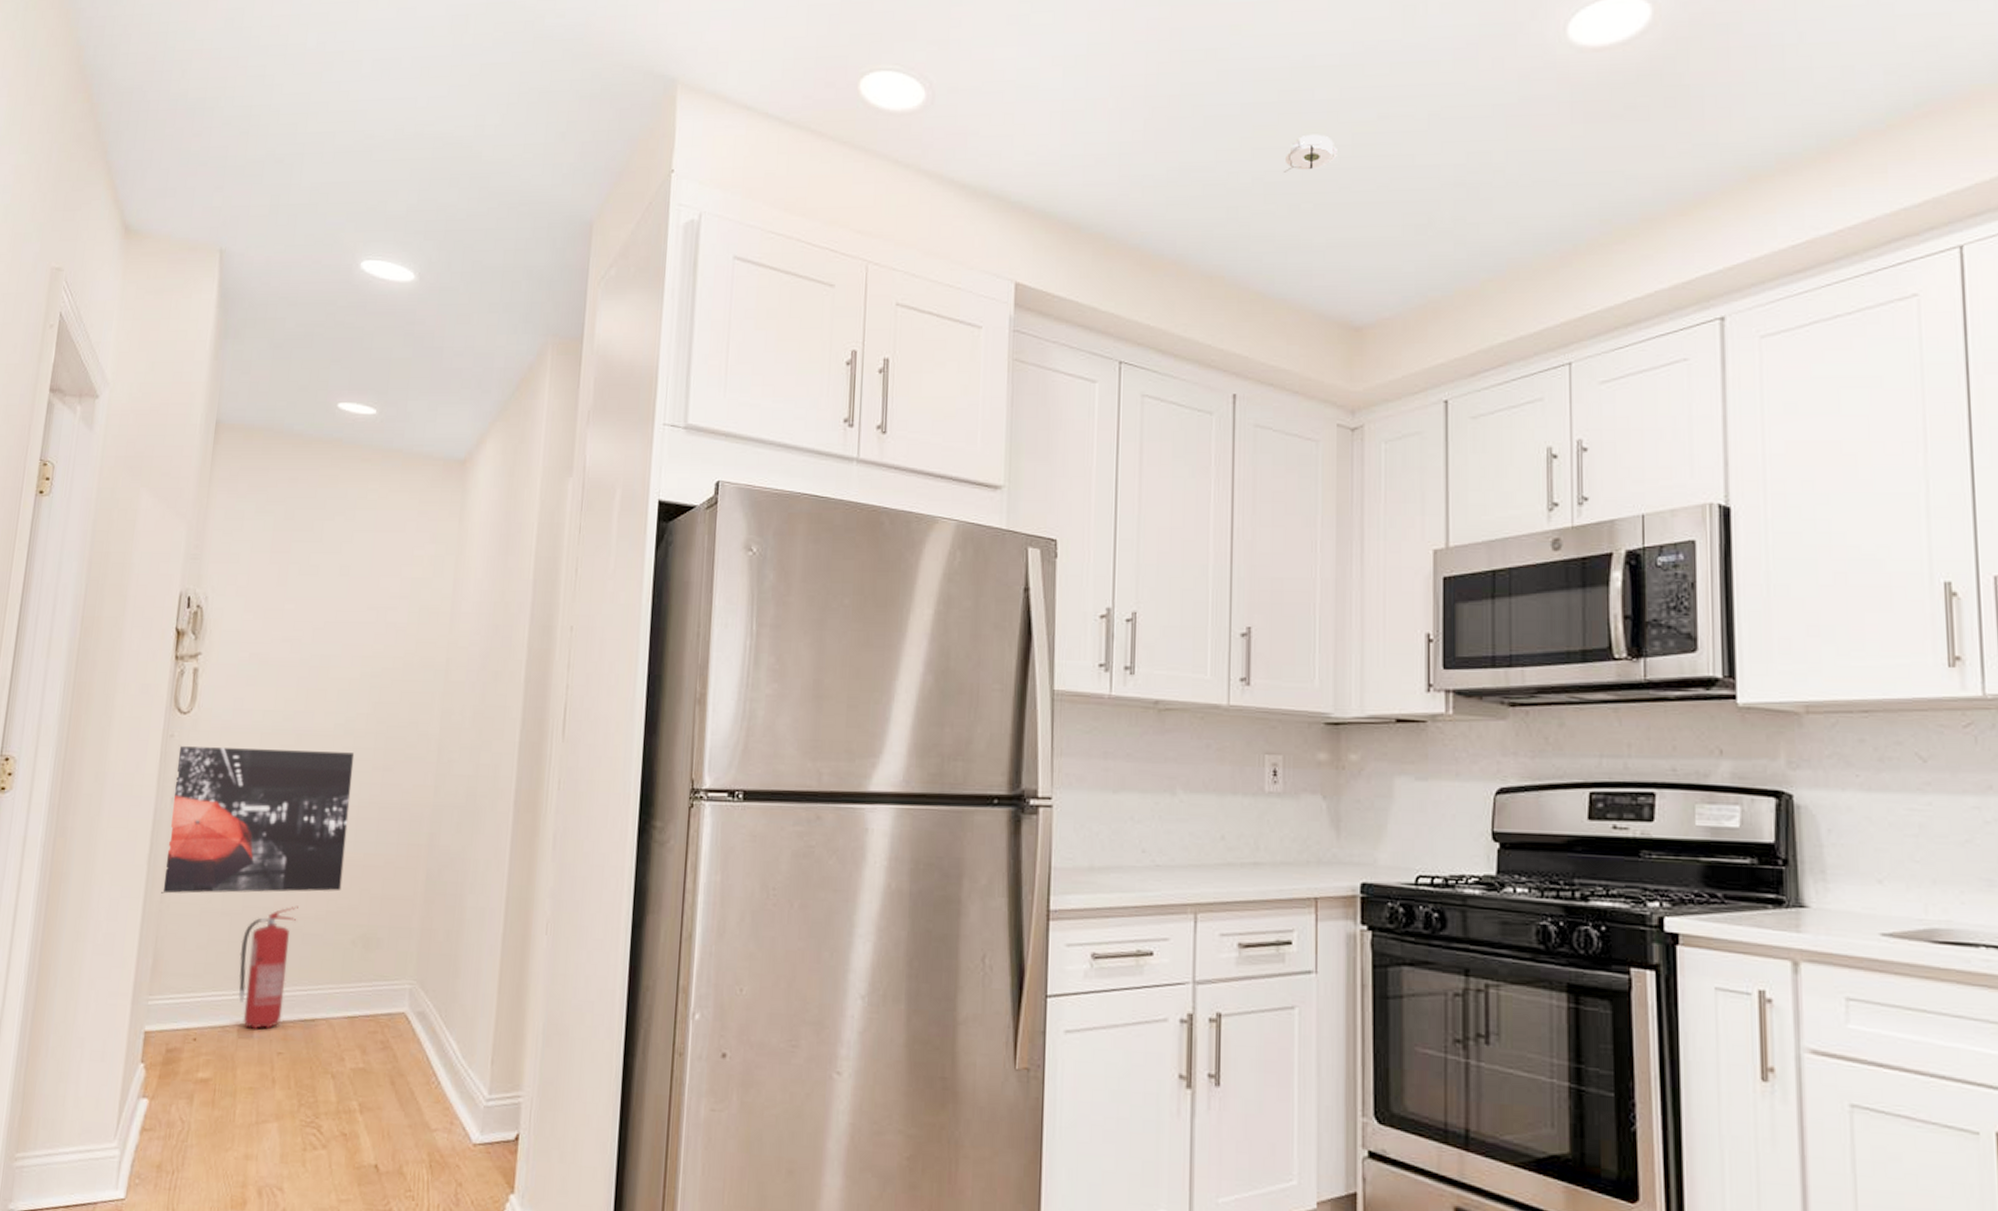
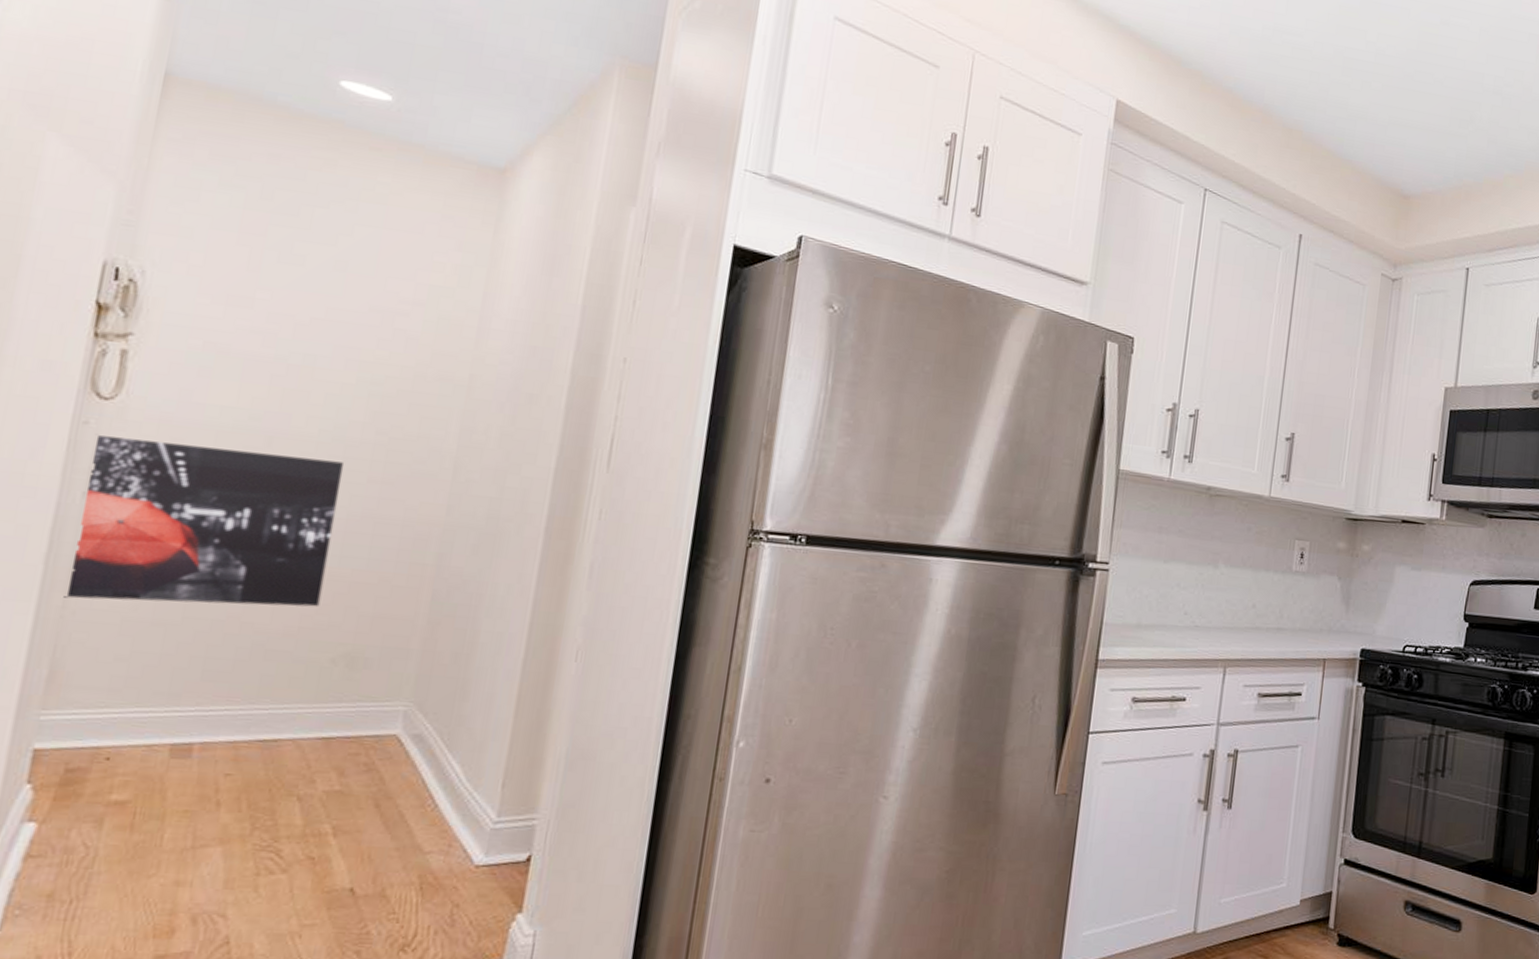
fire extinguisher: present [238,906,299,1030] -> none [173,619,261,750]
smoke detector: present [1284,134,1337,173] -> none [1361,24,1406,55]

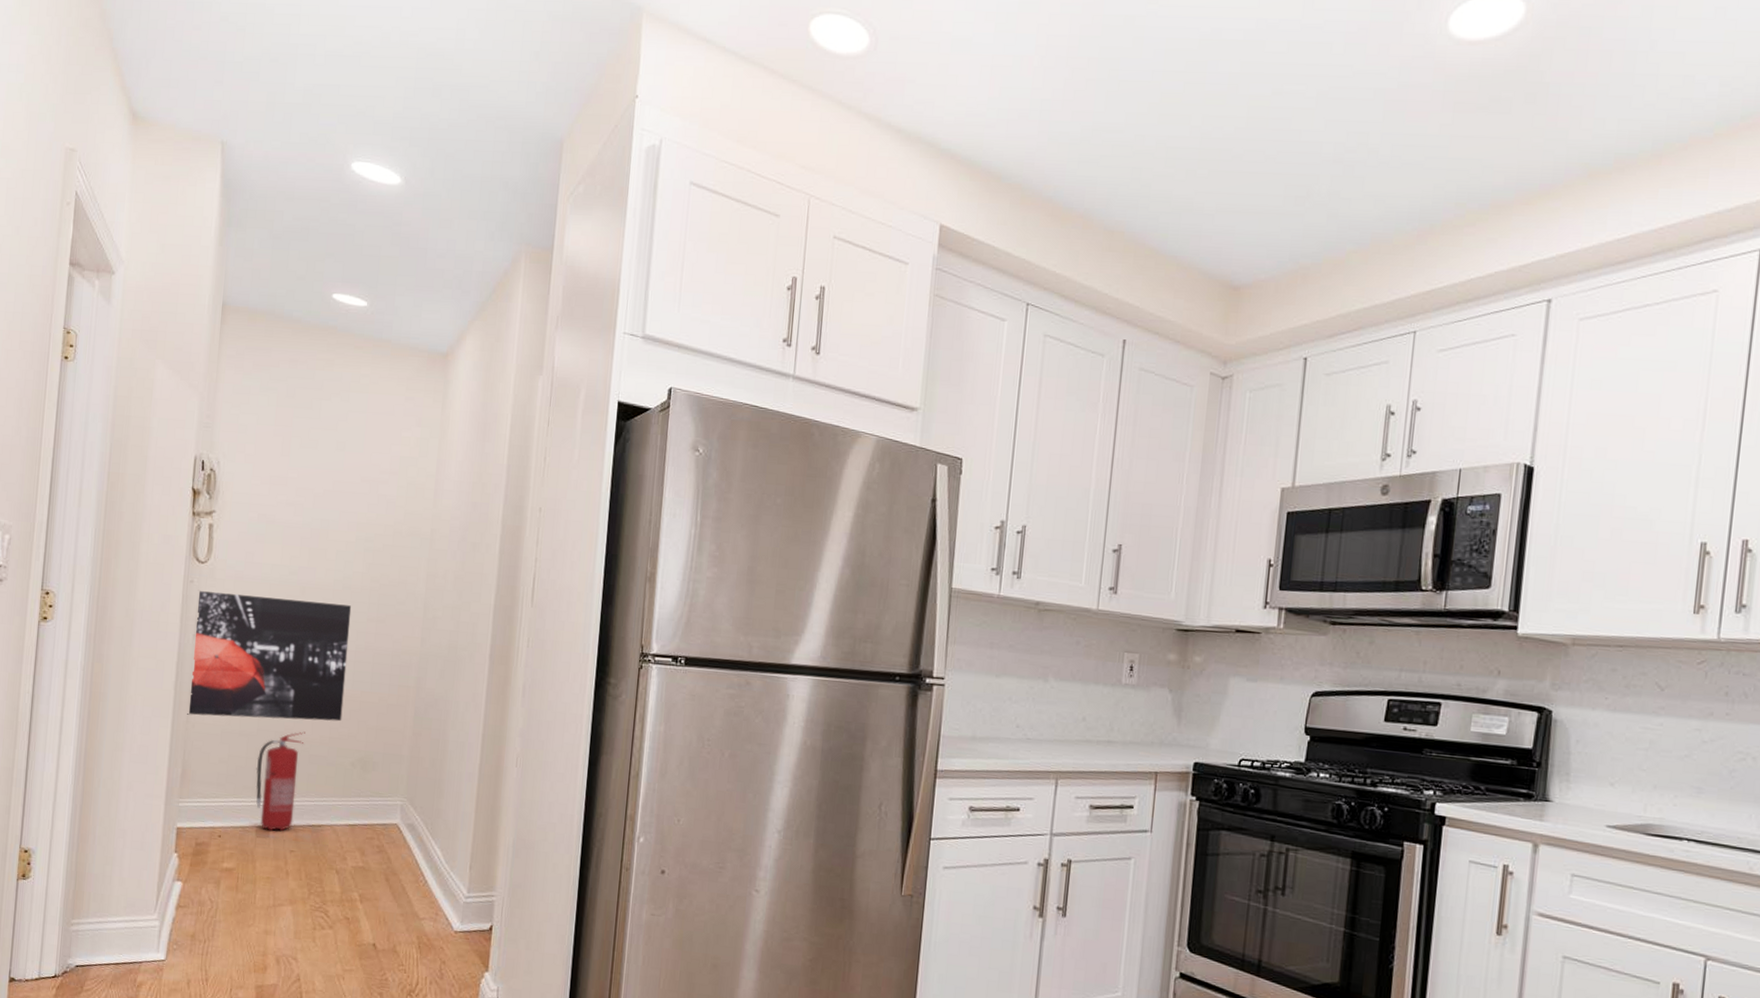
fire extinguisher: none [173,619,261,750] -> present [255,731,305,832]

